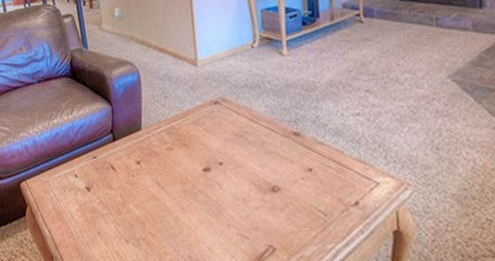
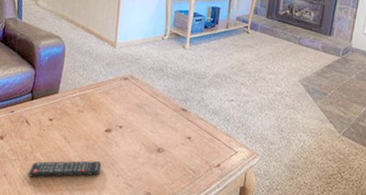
remote control: none [123,209,206,234] -> present [27,161,101,178]

